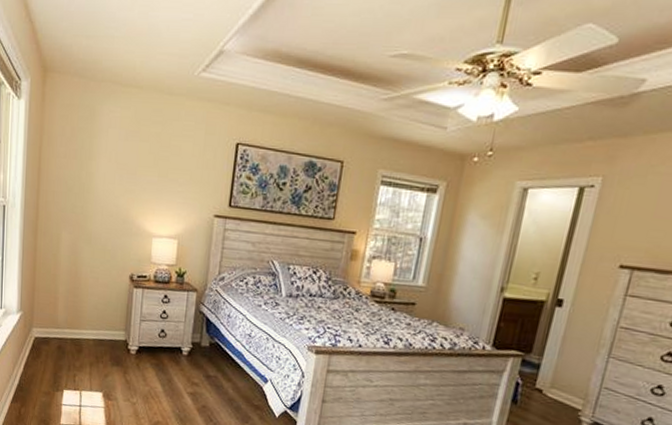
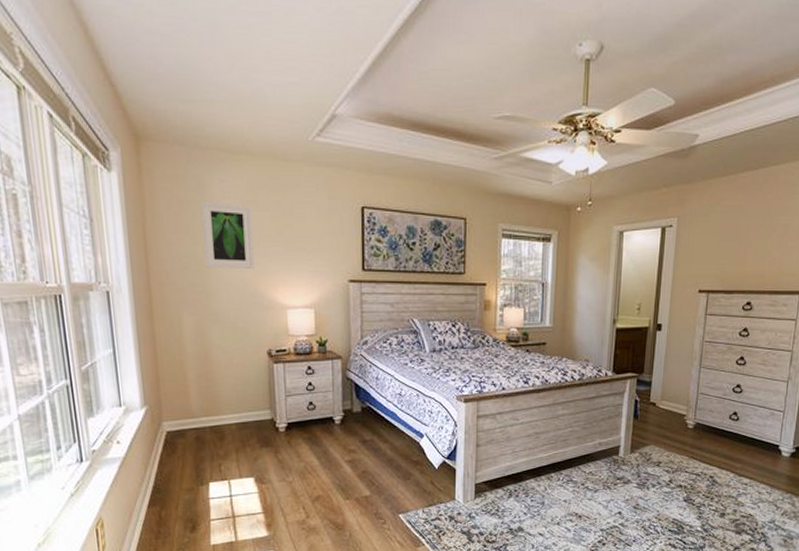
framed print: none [86,130,133,196] -> present [200,202,255,268]

